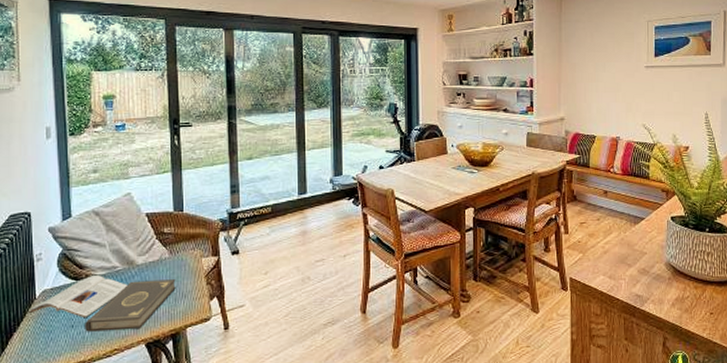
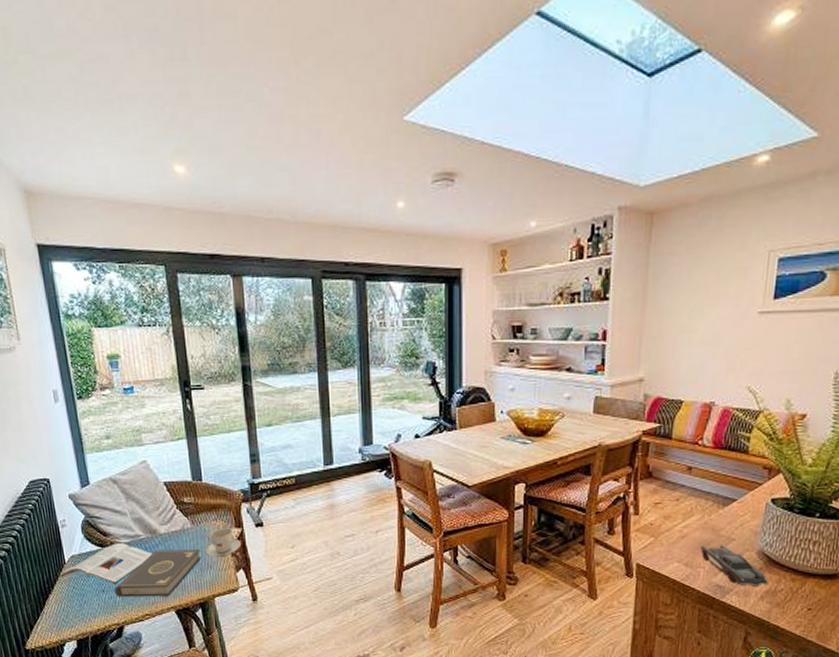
teacup: none [181,255,217,287] -> present [206,527,242,558]
toy car: none [620,258,678,295] -> present [700,545,769,587]

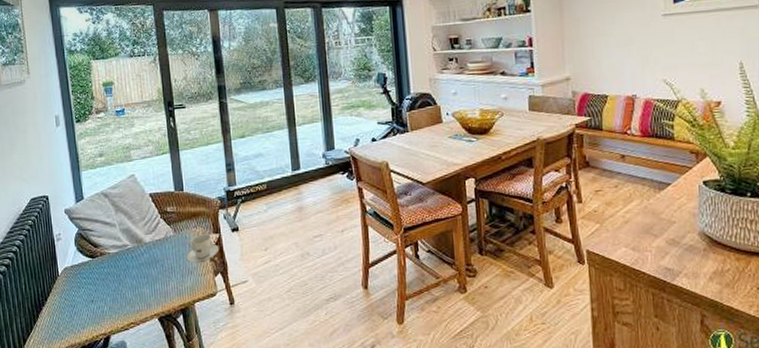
magazine: present [60,543,152,584] -> none [53,253,138,294]
book: present [115,550,201,597] -> none [103,256,182,307]
toy car: present [700,545,769,587] -> none [644,228,716,268]

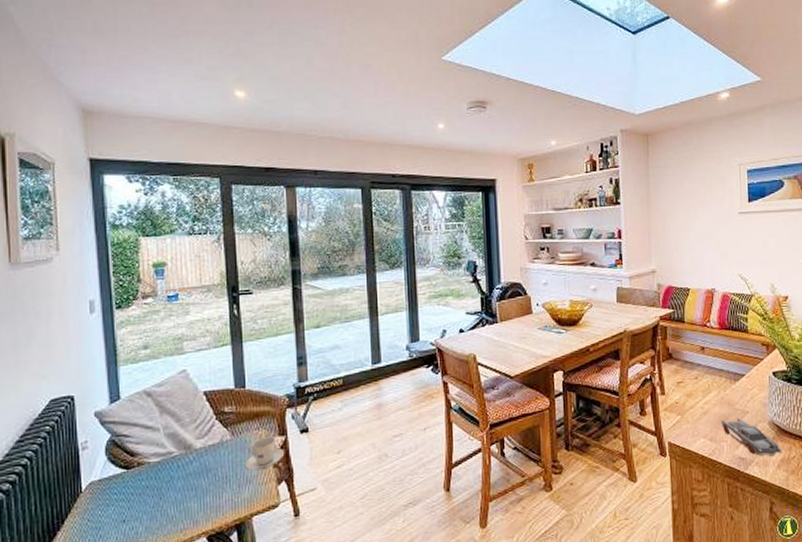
toy car: none [644,228,716,268] -> present [721,418,783,456]

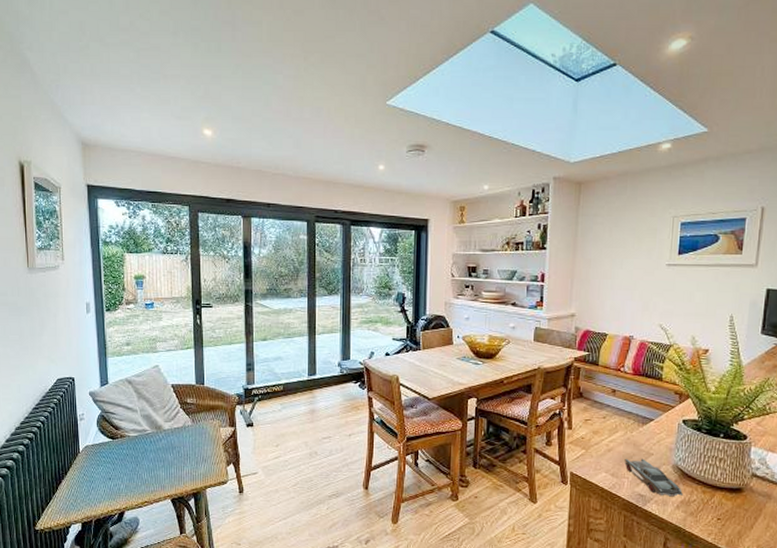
teacup: present [245,435,285,471] -> none [202,425,234,453]

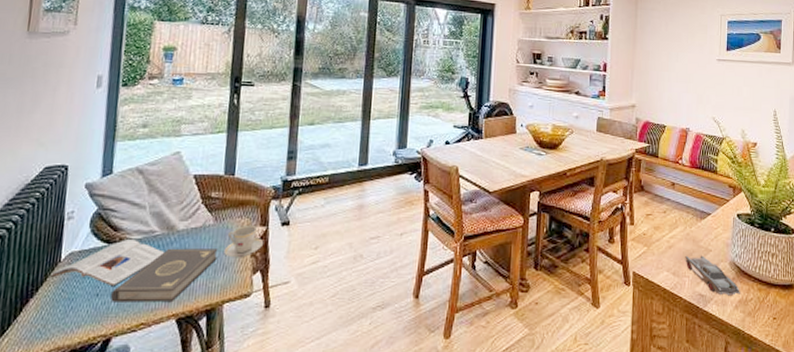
magazine: none [74,436,155,473] -> present [50,239,164,287]
book: none [120,444,197,486] -> present [111,248,218,303]
teacup: none [202,425,234,453] -> present [224,224,264,258]

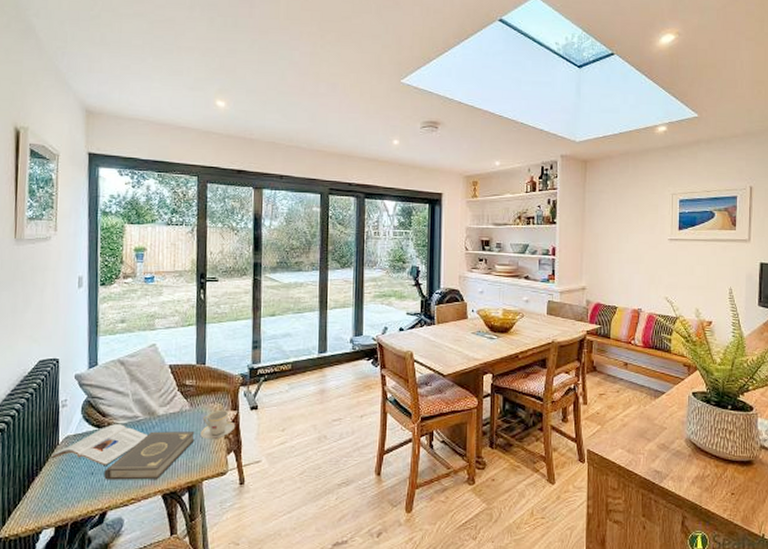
toy car: present [685,255,741,296] -> none [639,433,698,472]

